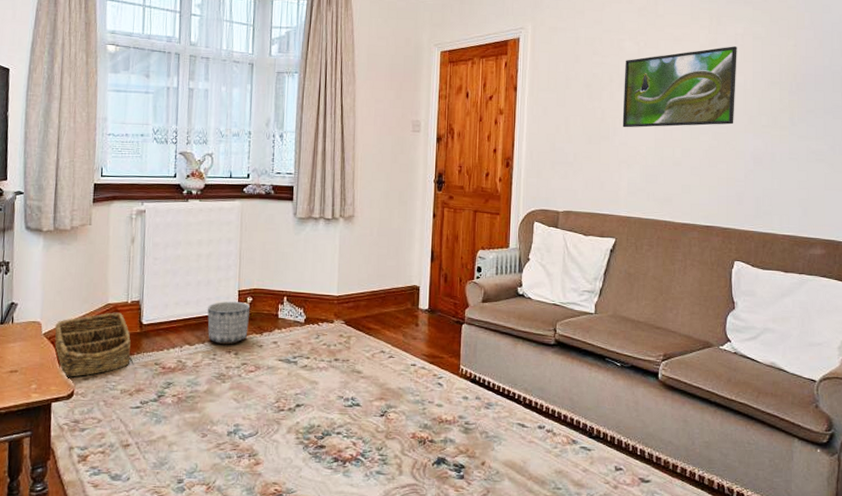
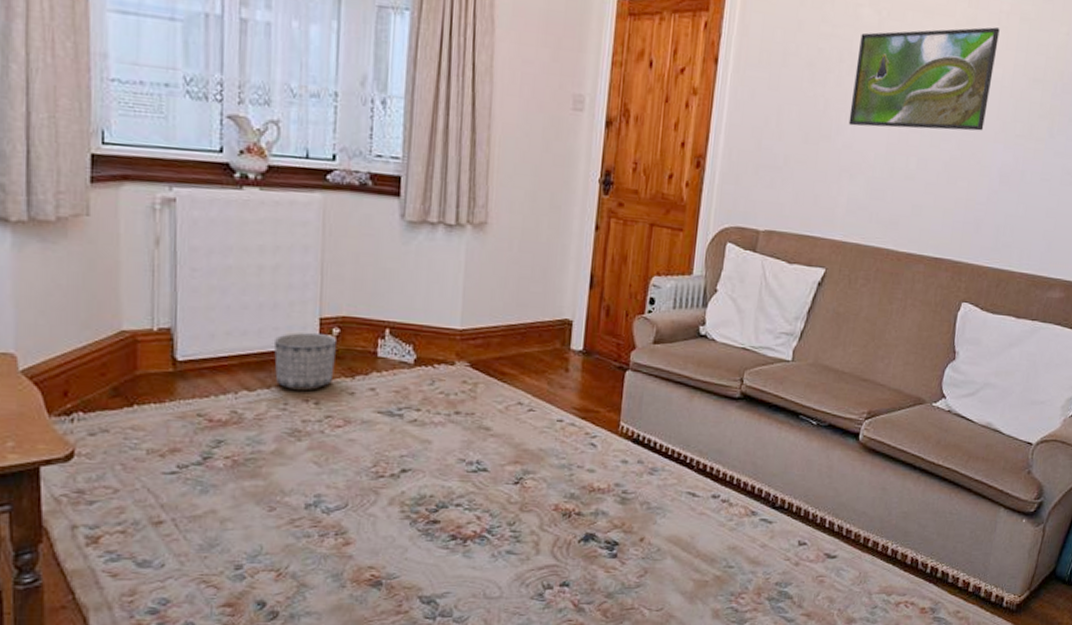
basket: present [54,312,131,377] -> none [38,343,160,432]

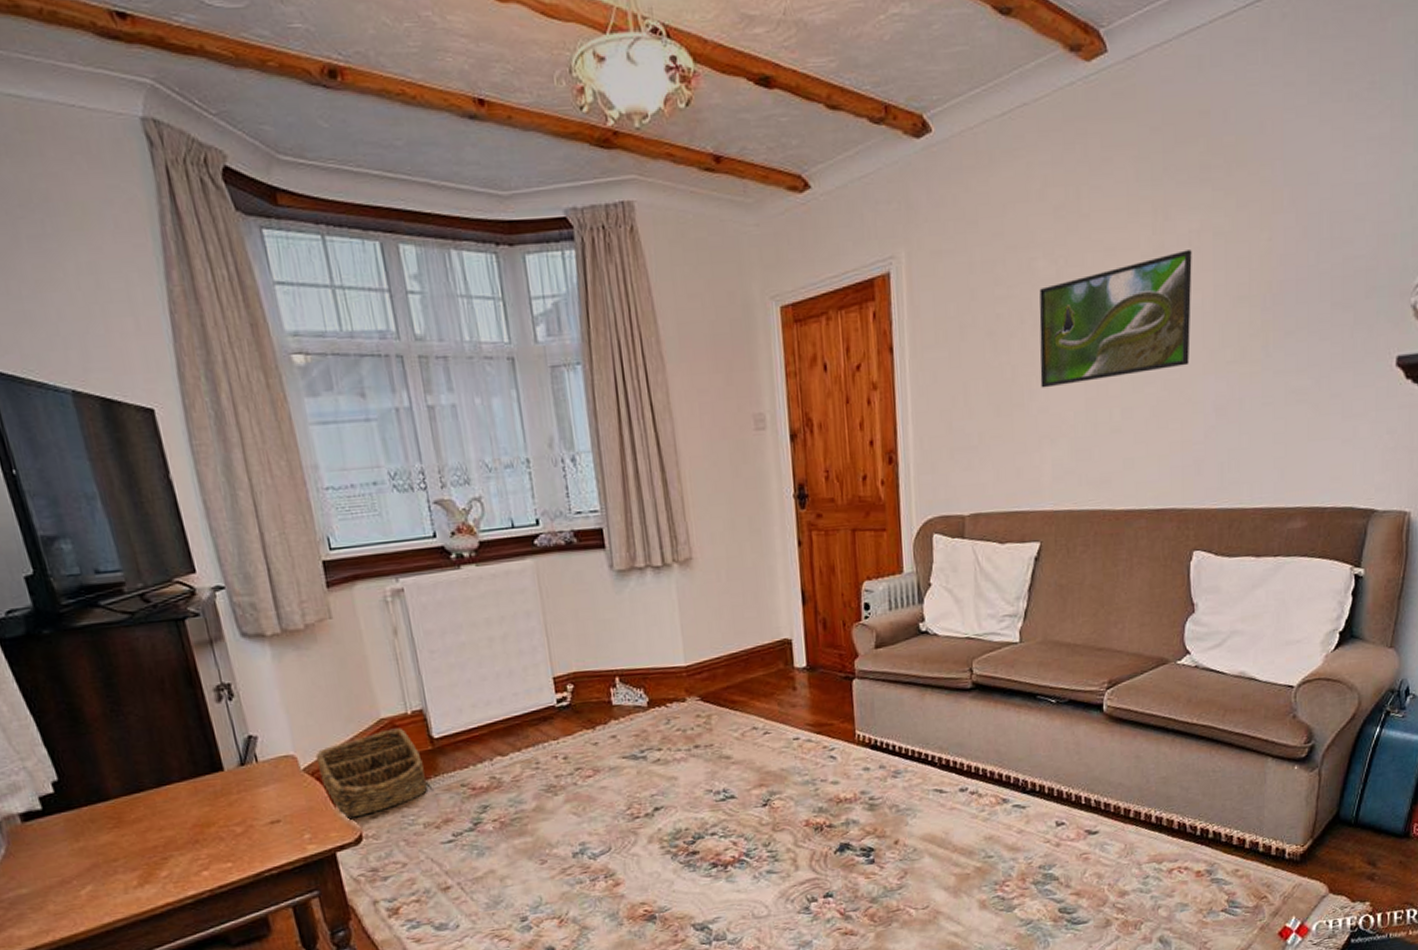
basket: none [38,343,160,432] -> present [315,728,428,819]
planter: present [273,332,336,391] -> none [515,691,576,749]

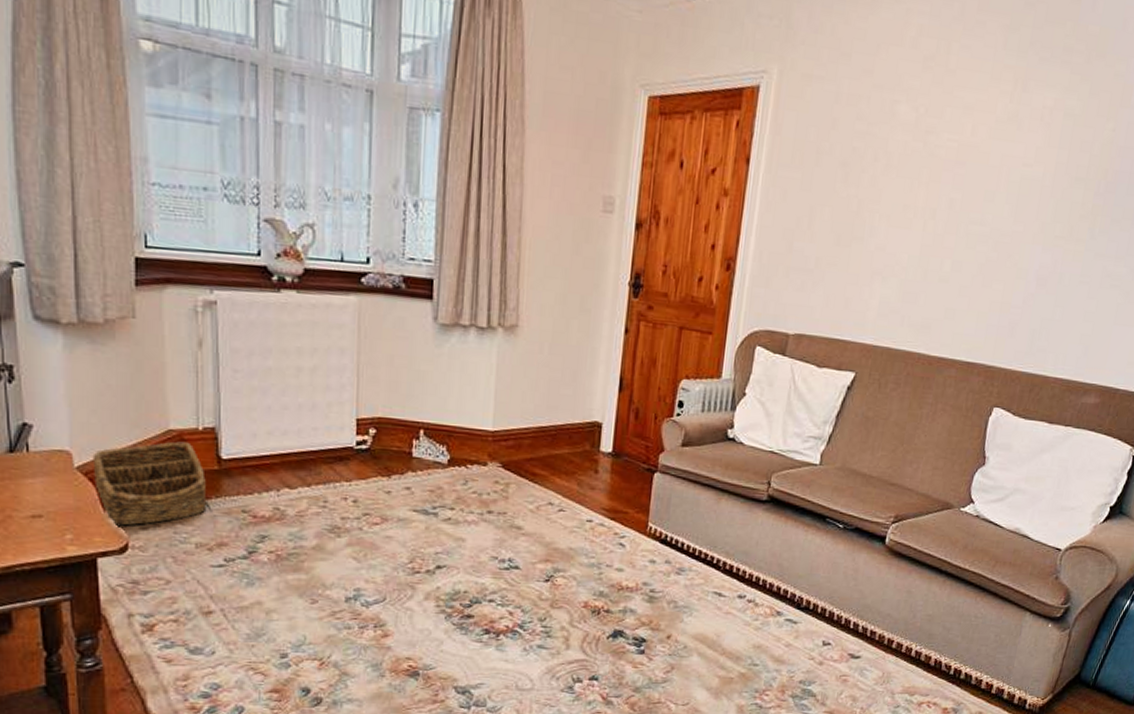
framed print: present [1039,250,1192,388] -> none [882,123,1042,233]

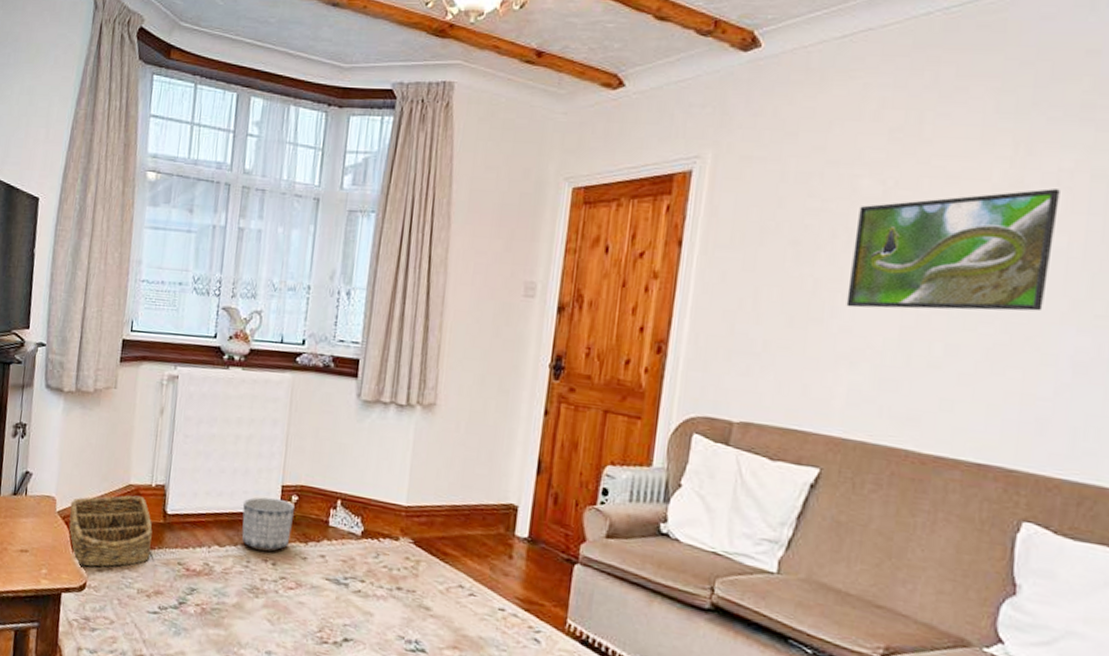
planter: none [312,432,373,490] -> present [241,497,294,552]
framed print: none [882,123,1042,233] -> present [846,189,1060,312]

